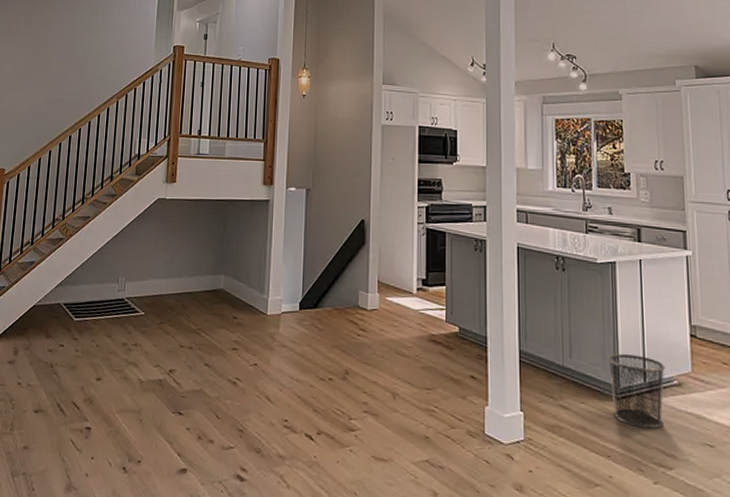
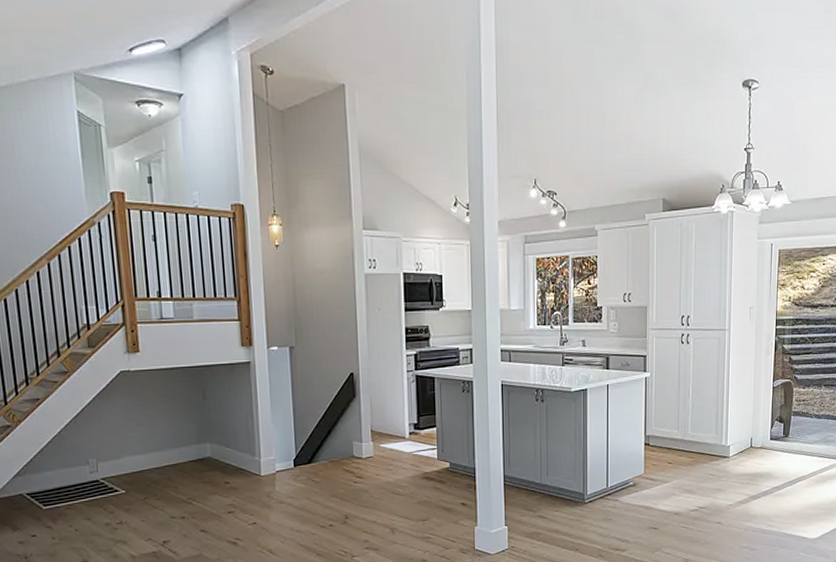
waste bin: present [607,354,665,429] -> none [578,466,624,523]

